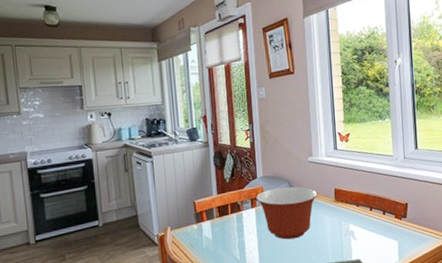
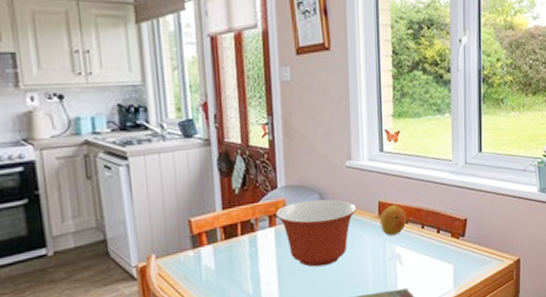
fruit: none [335,191,358,217] -> present [379,205,407,237]

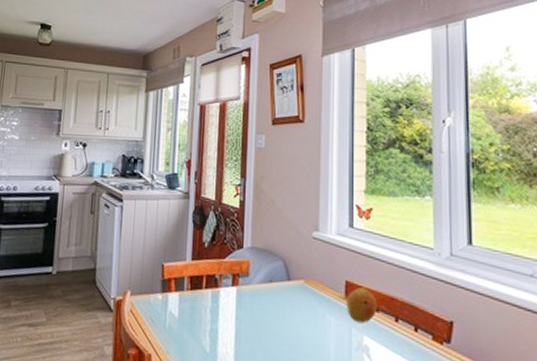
mixing bowl: present [276,199,357,267] -> none [239,265,322,340]

